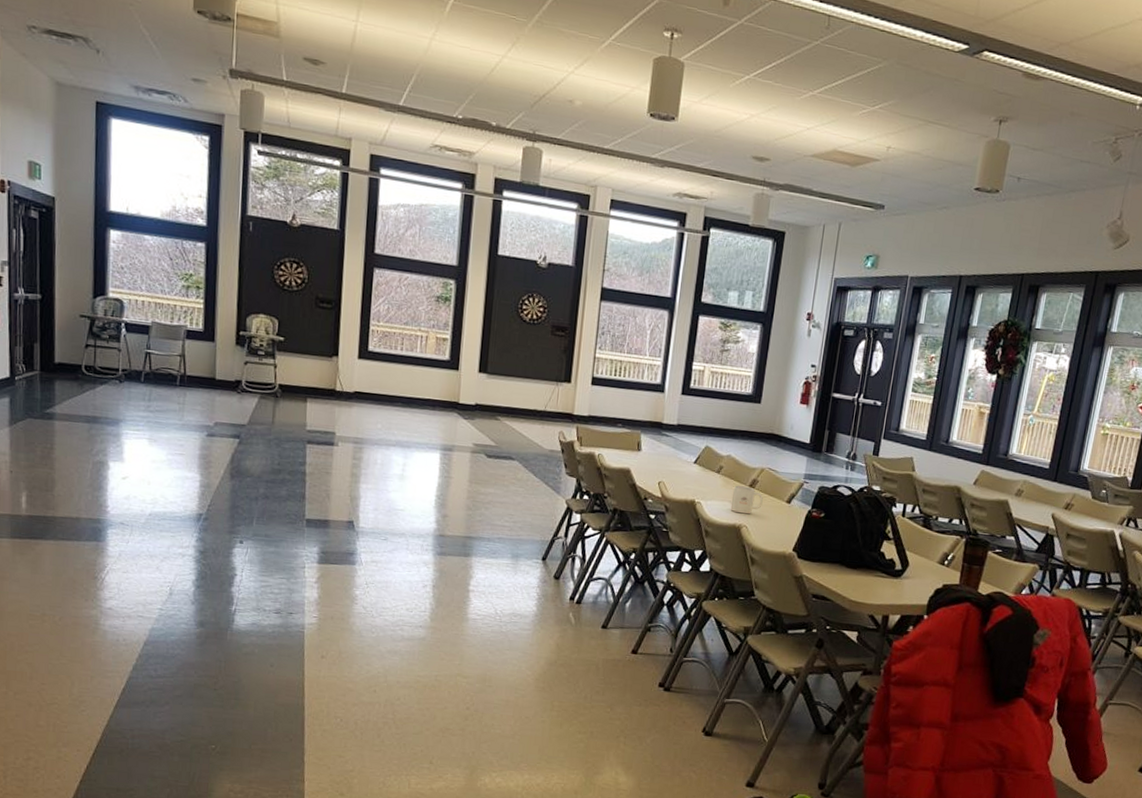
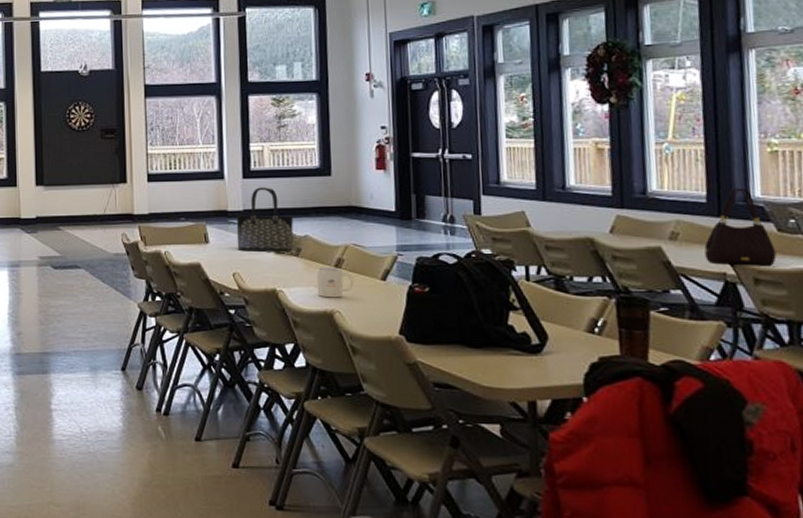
tote bag: none [666,405,721,469] -> present [236,187,294,253]
handbag: none [1037,459,1087,526] -> present [704,188,777,267]

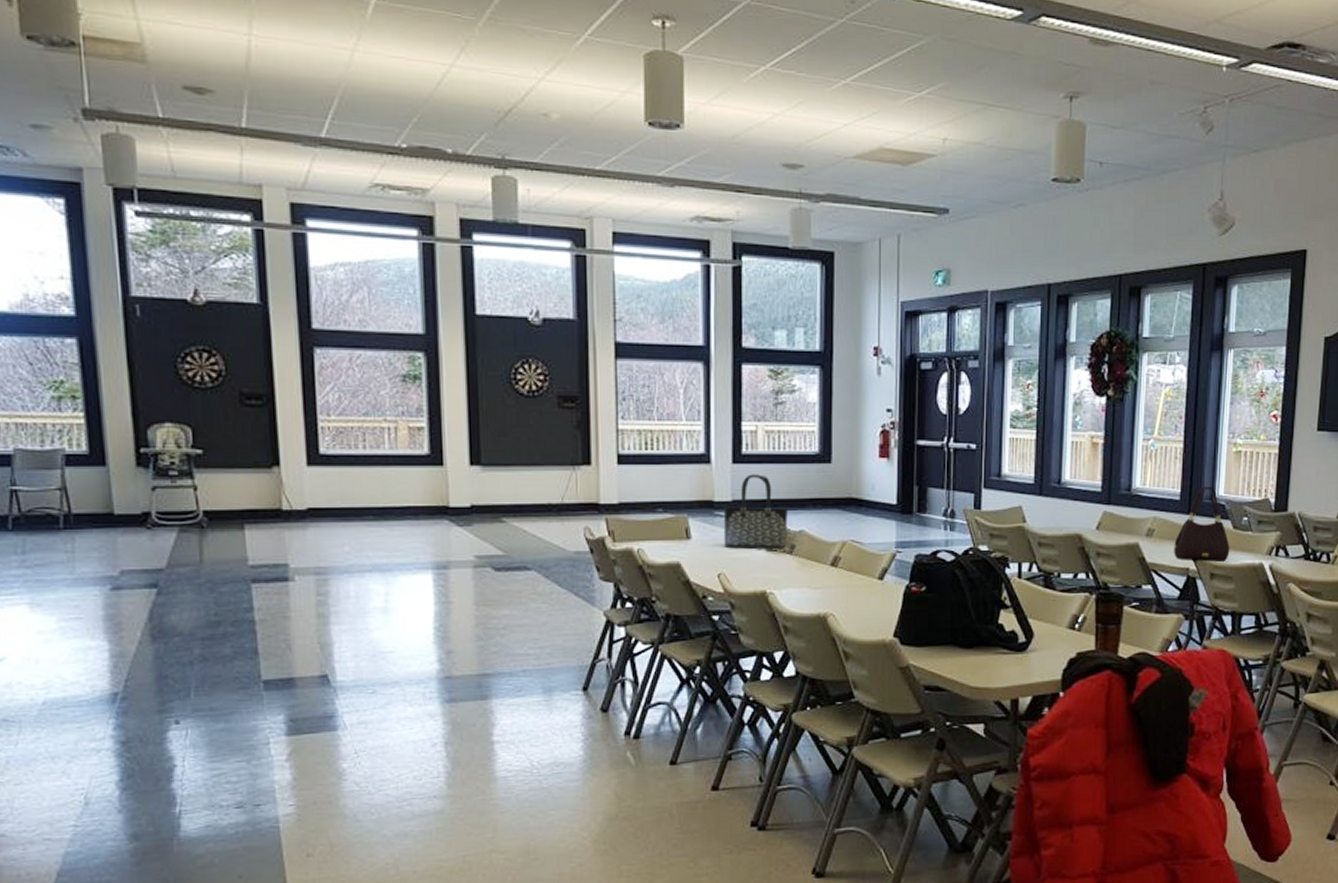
mug: present [316,267,353,298] -> none [811,566,849,600]

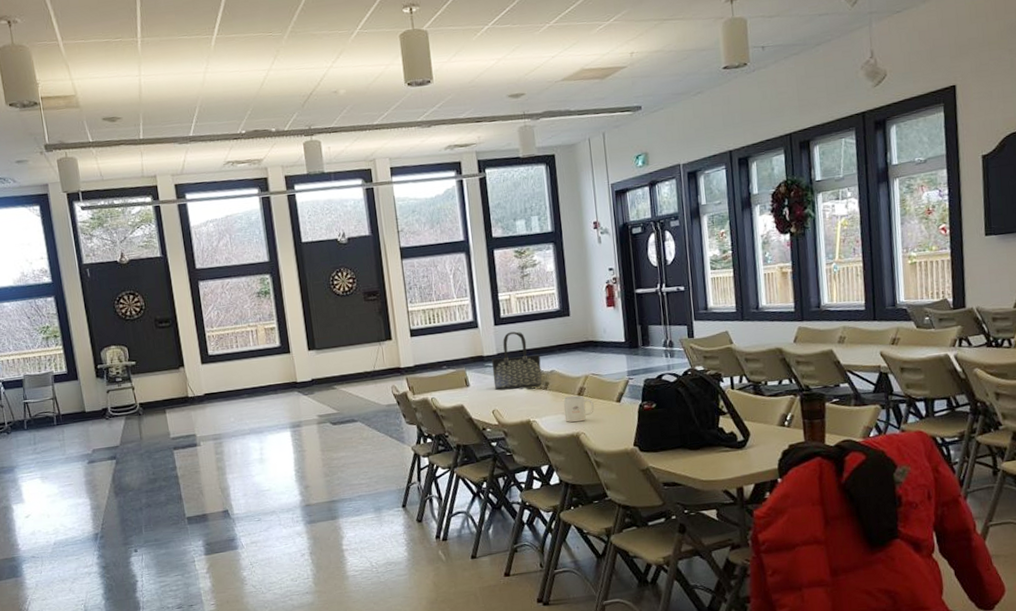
mug: none [811,566,849,600] -> present [563,395,594,423]
handbag: present [1174,486,1230,563] -> none [864,295,916,360]

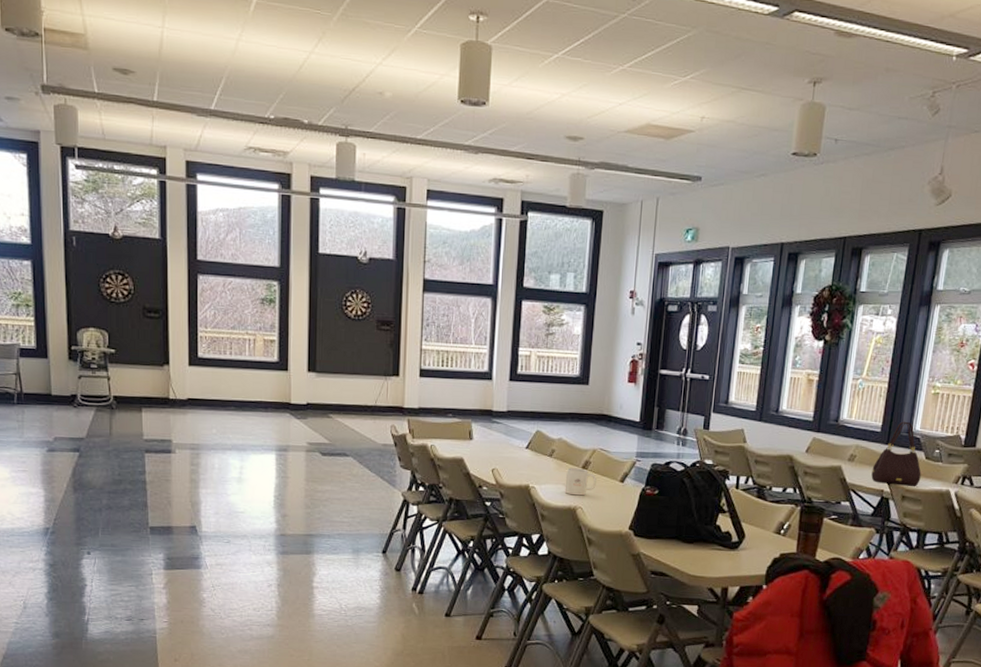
tote bag: present [491,331,542,391] -> none [498,390,551,453]
handbag: none [864,295,916,360] -> present [871,421,921,487]

